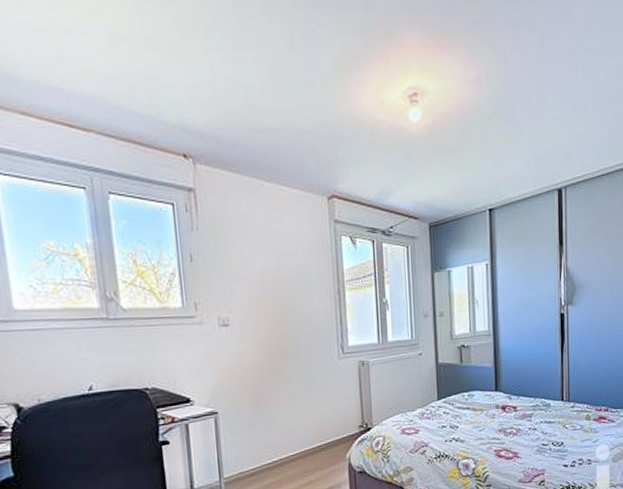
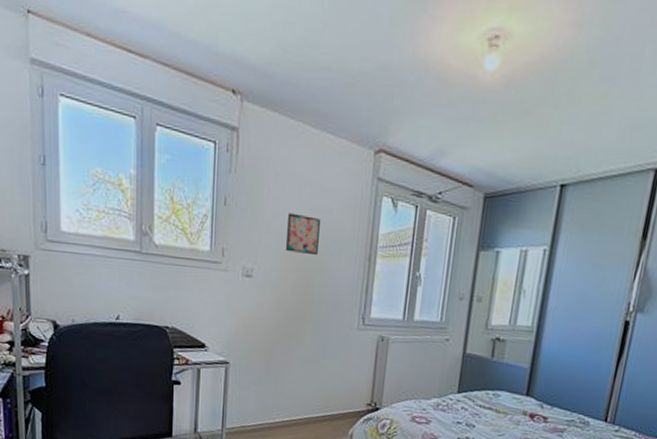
wall art: none [256,261,290,297] -> present [285,213,320,256]

